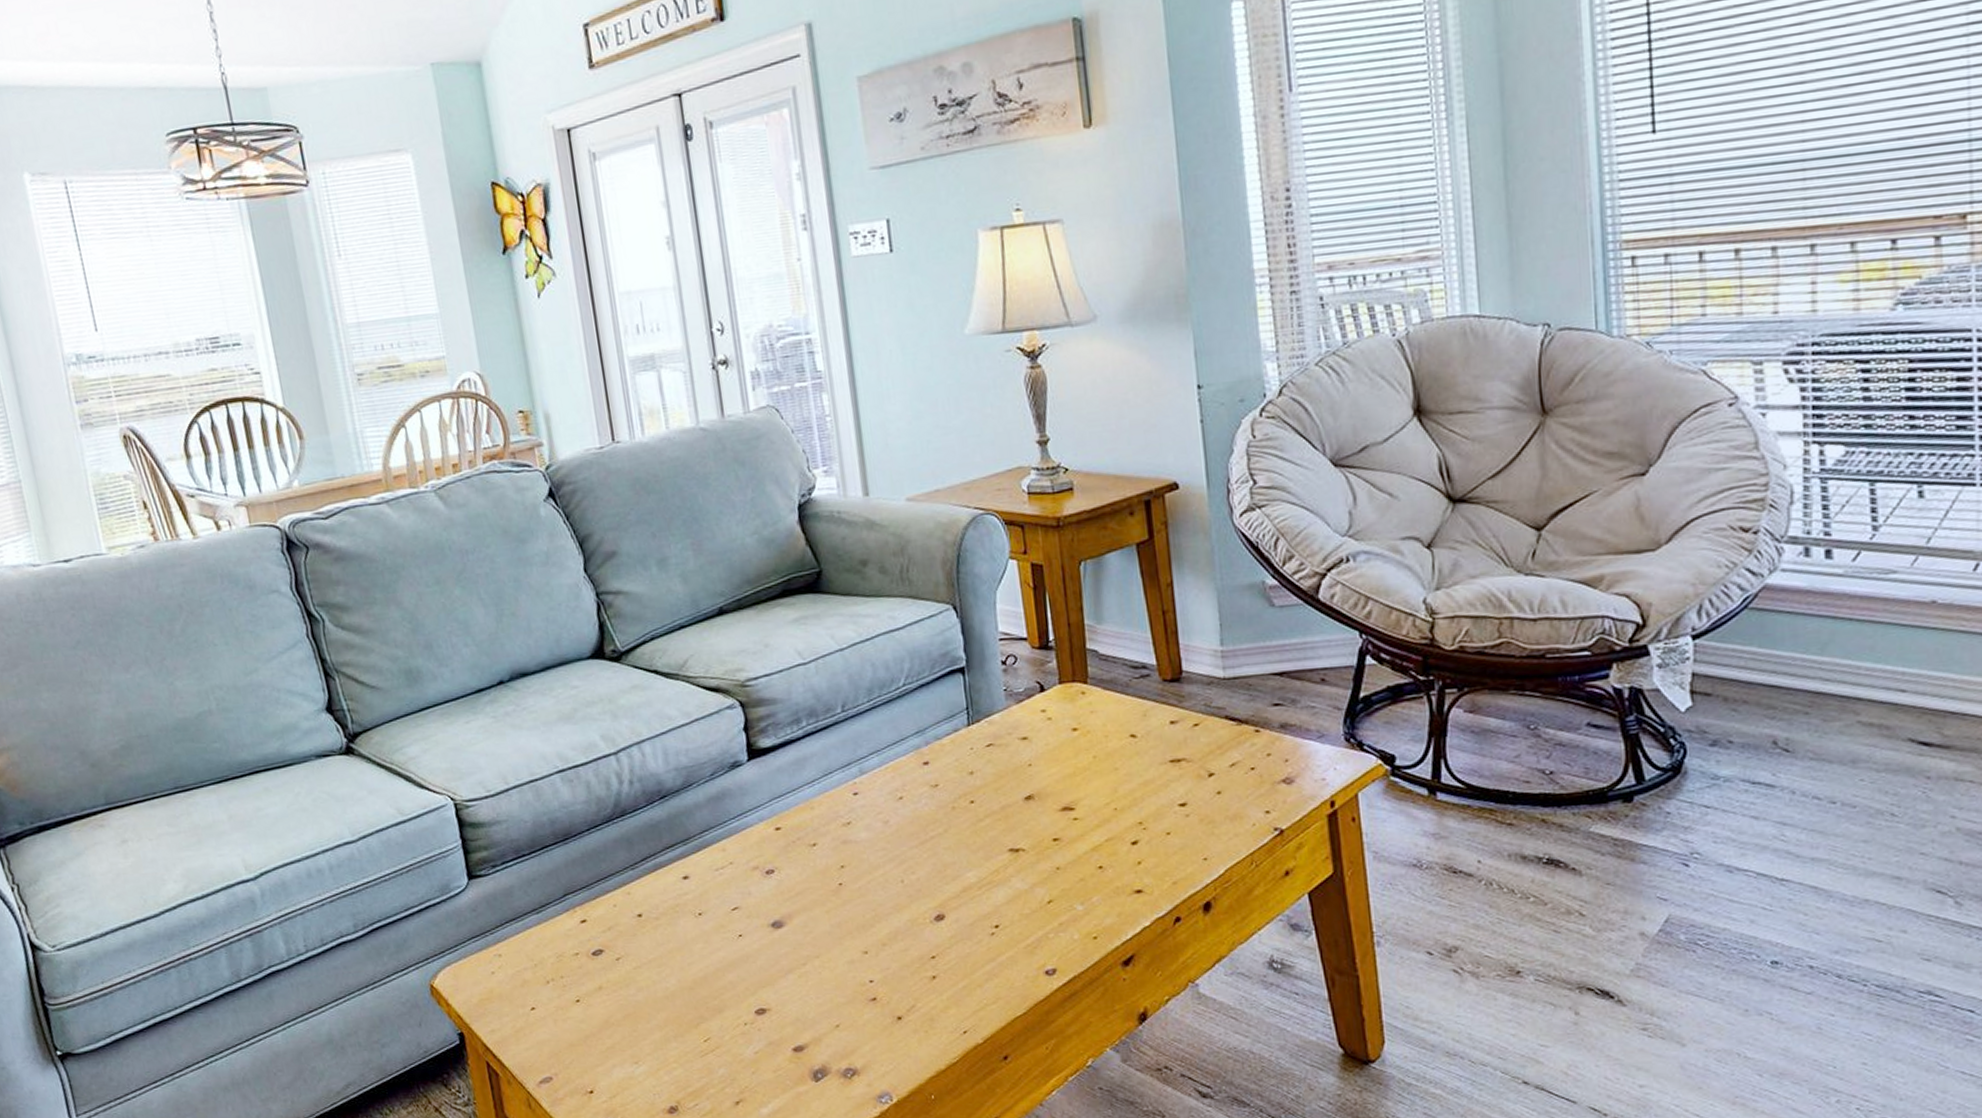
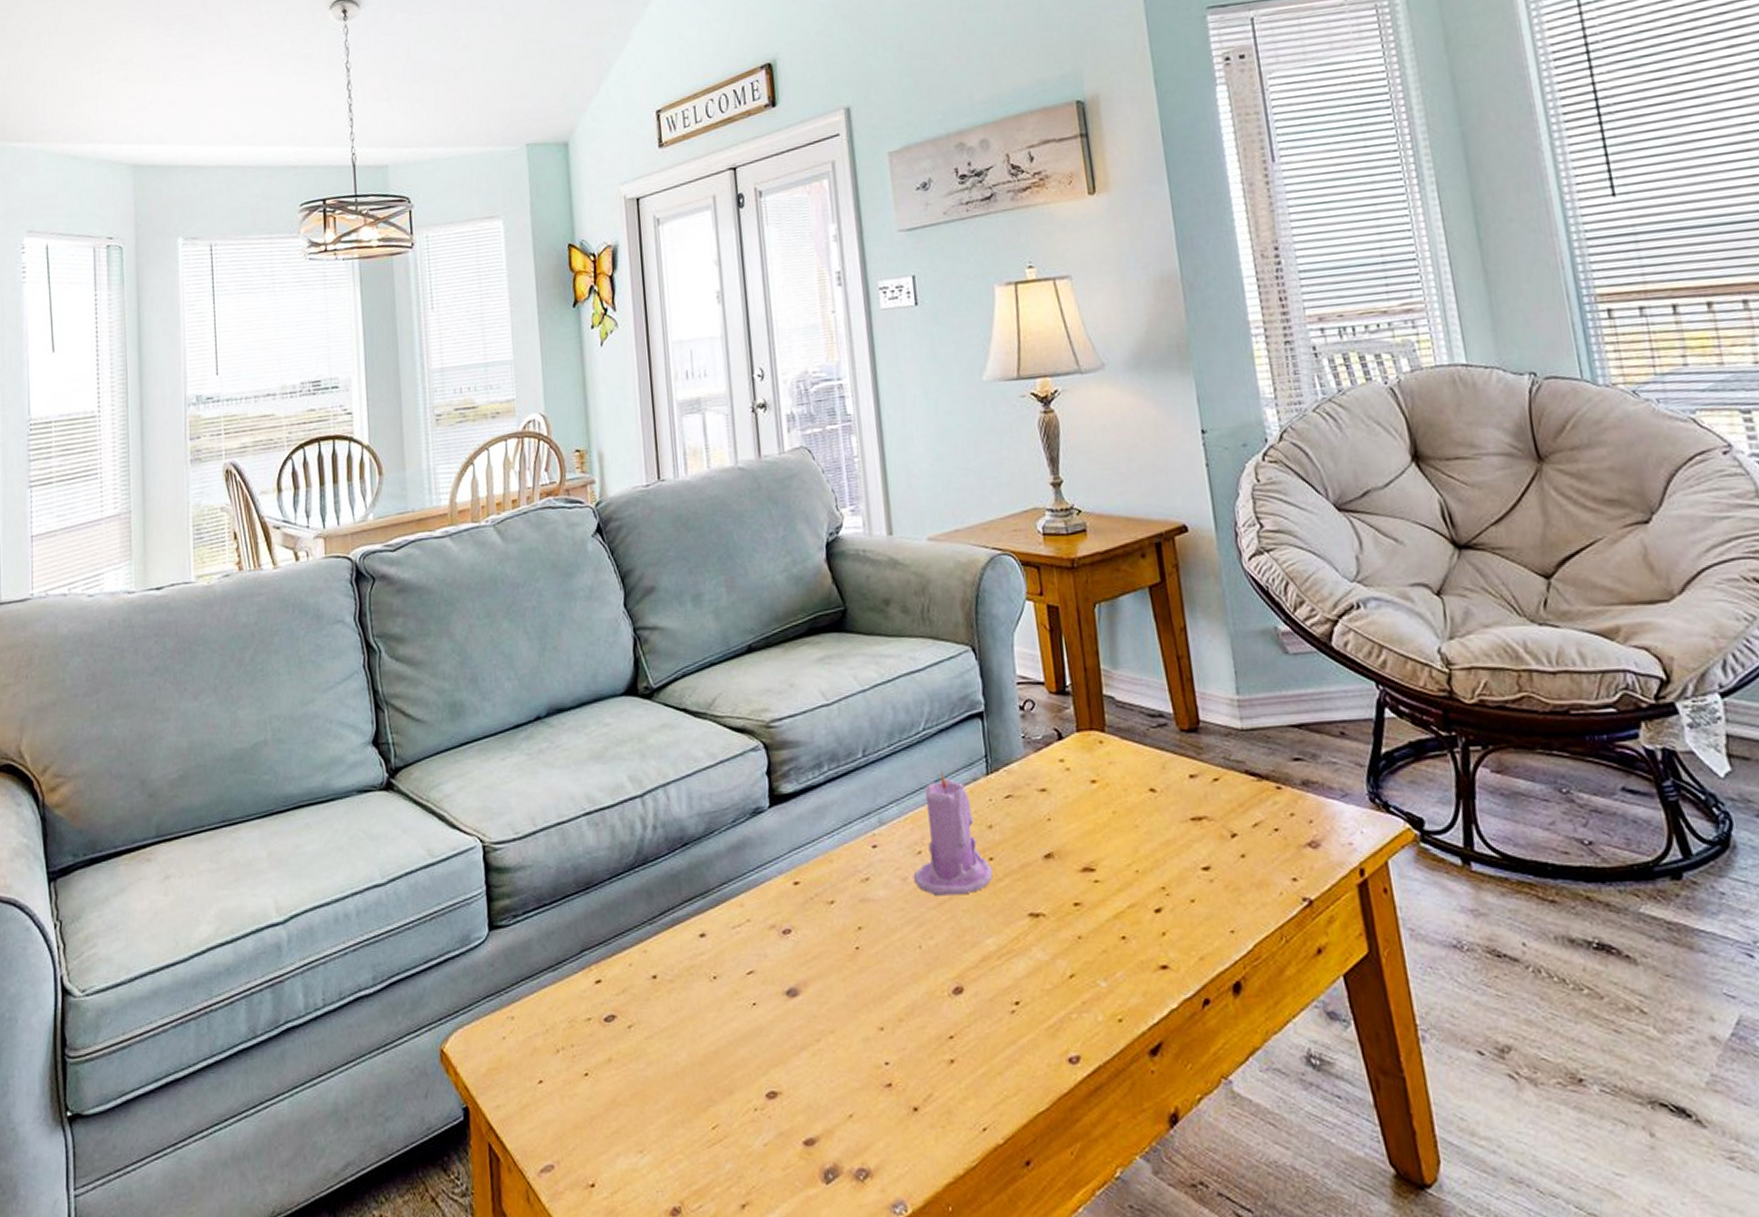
candle: none [894,722,974,836] -> present [913,770,993,896]

